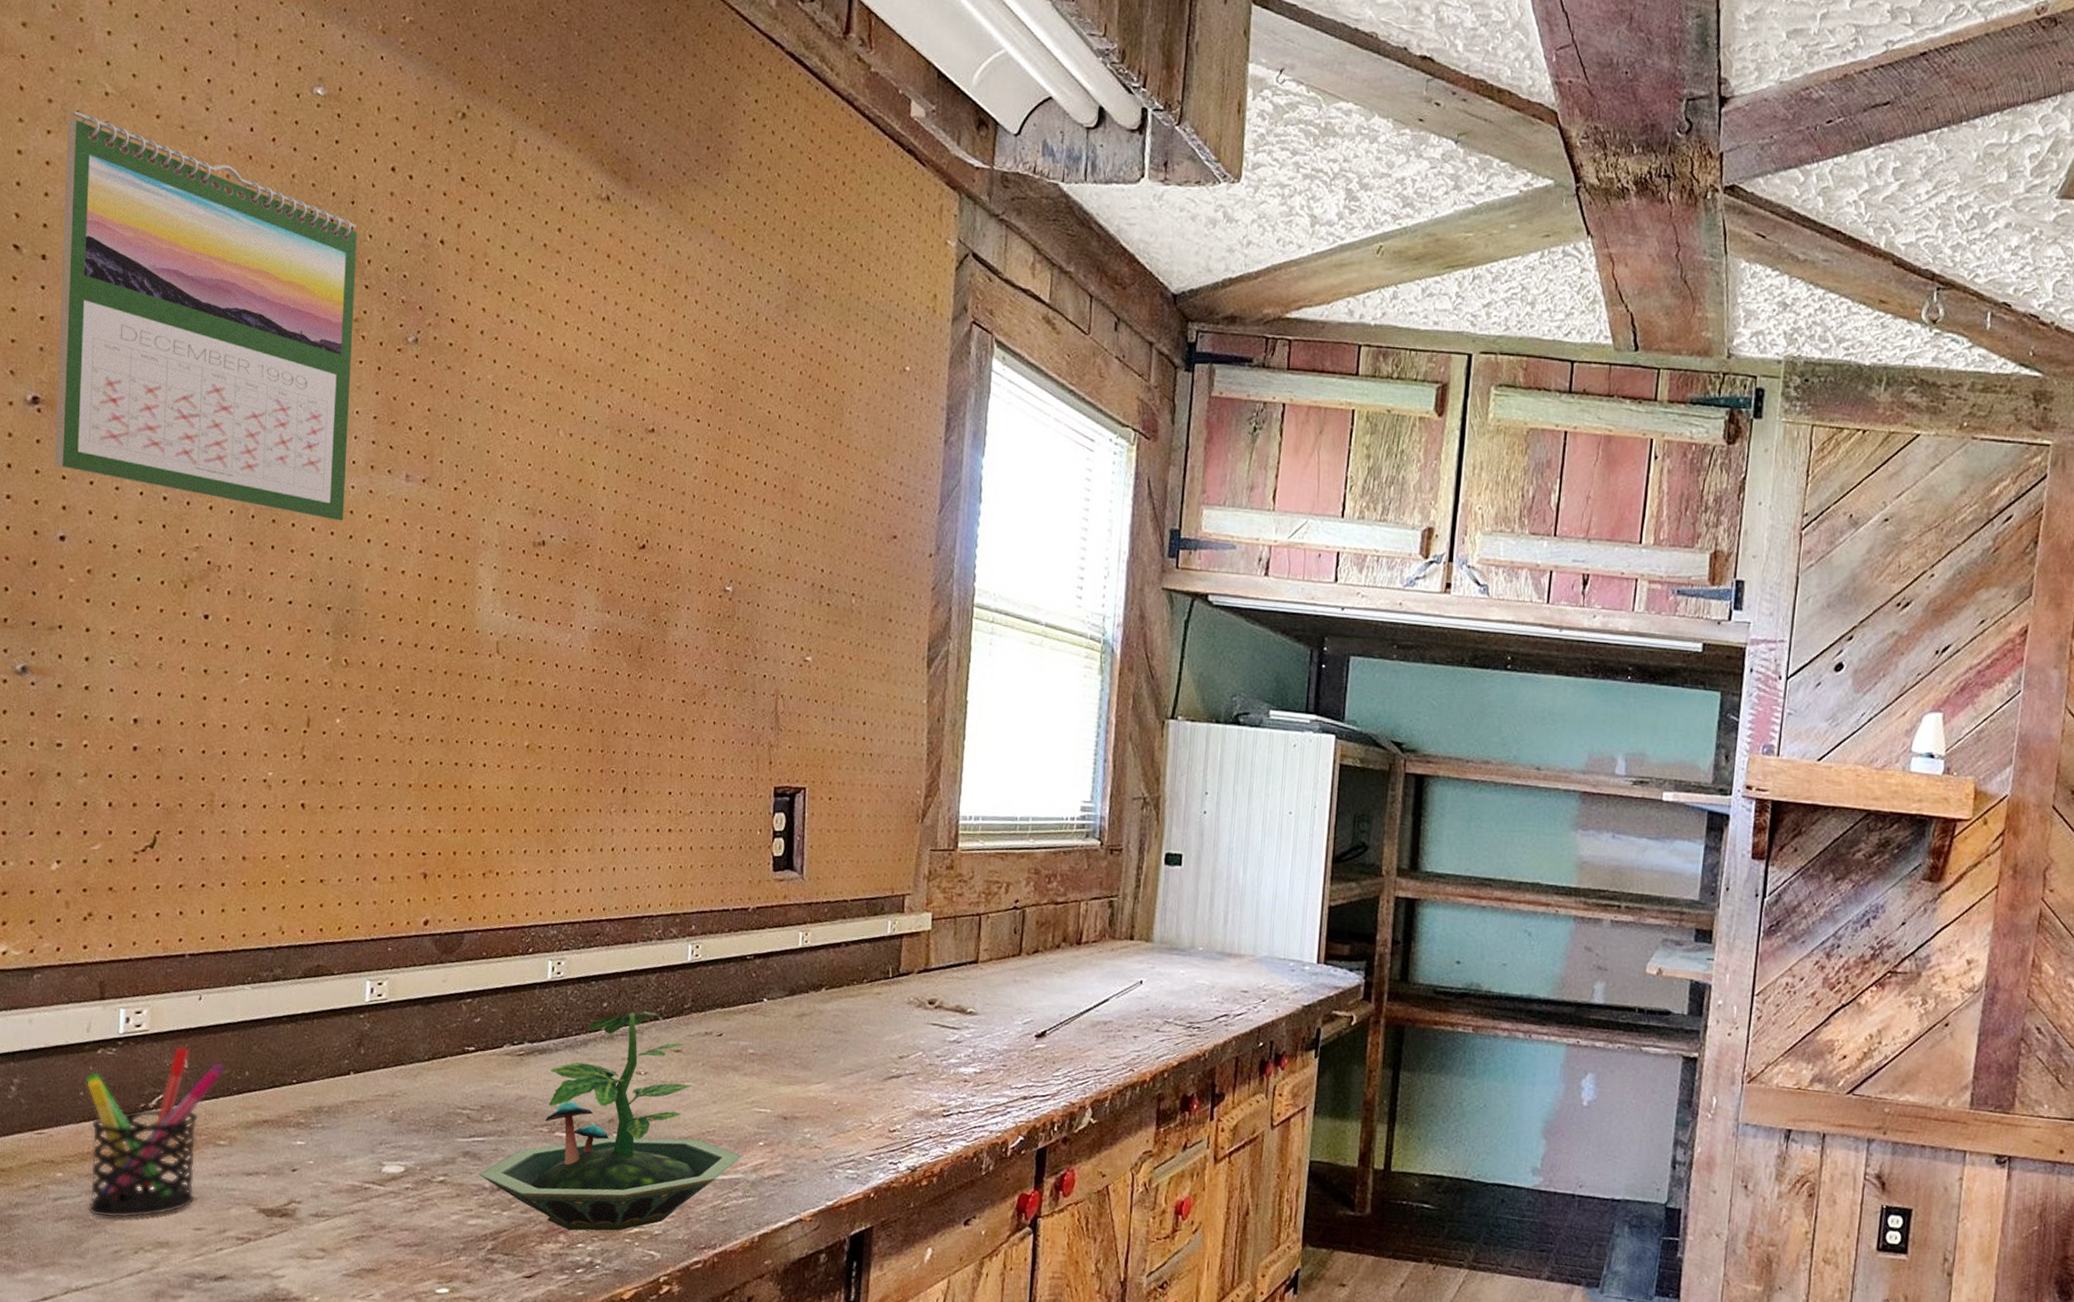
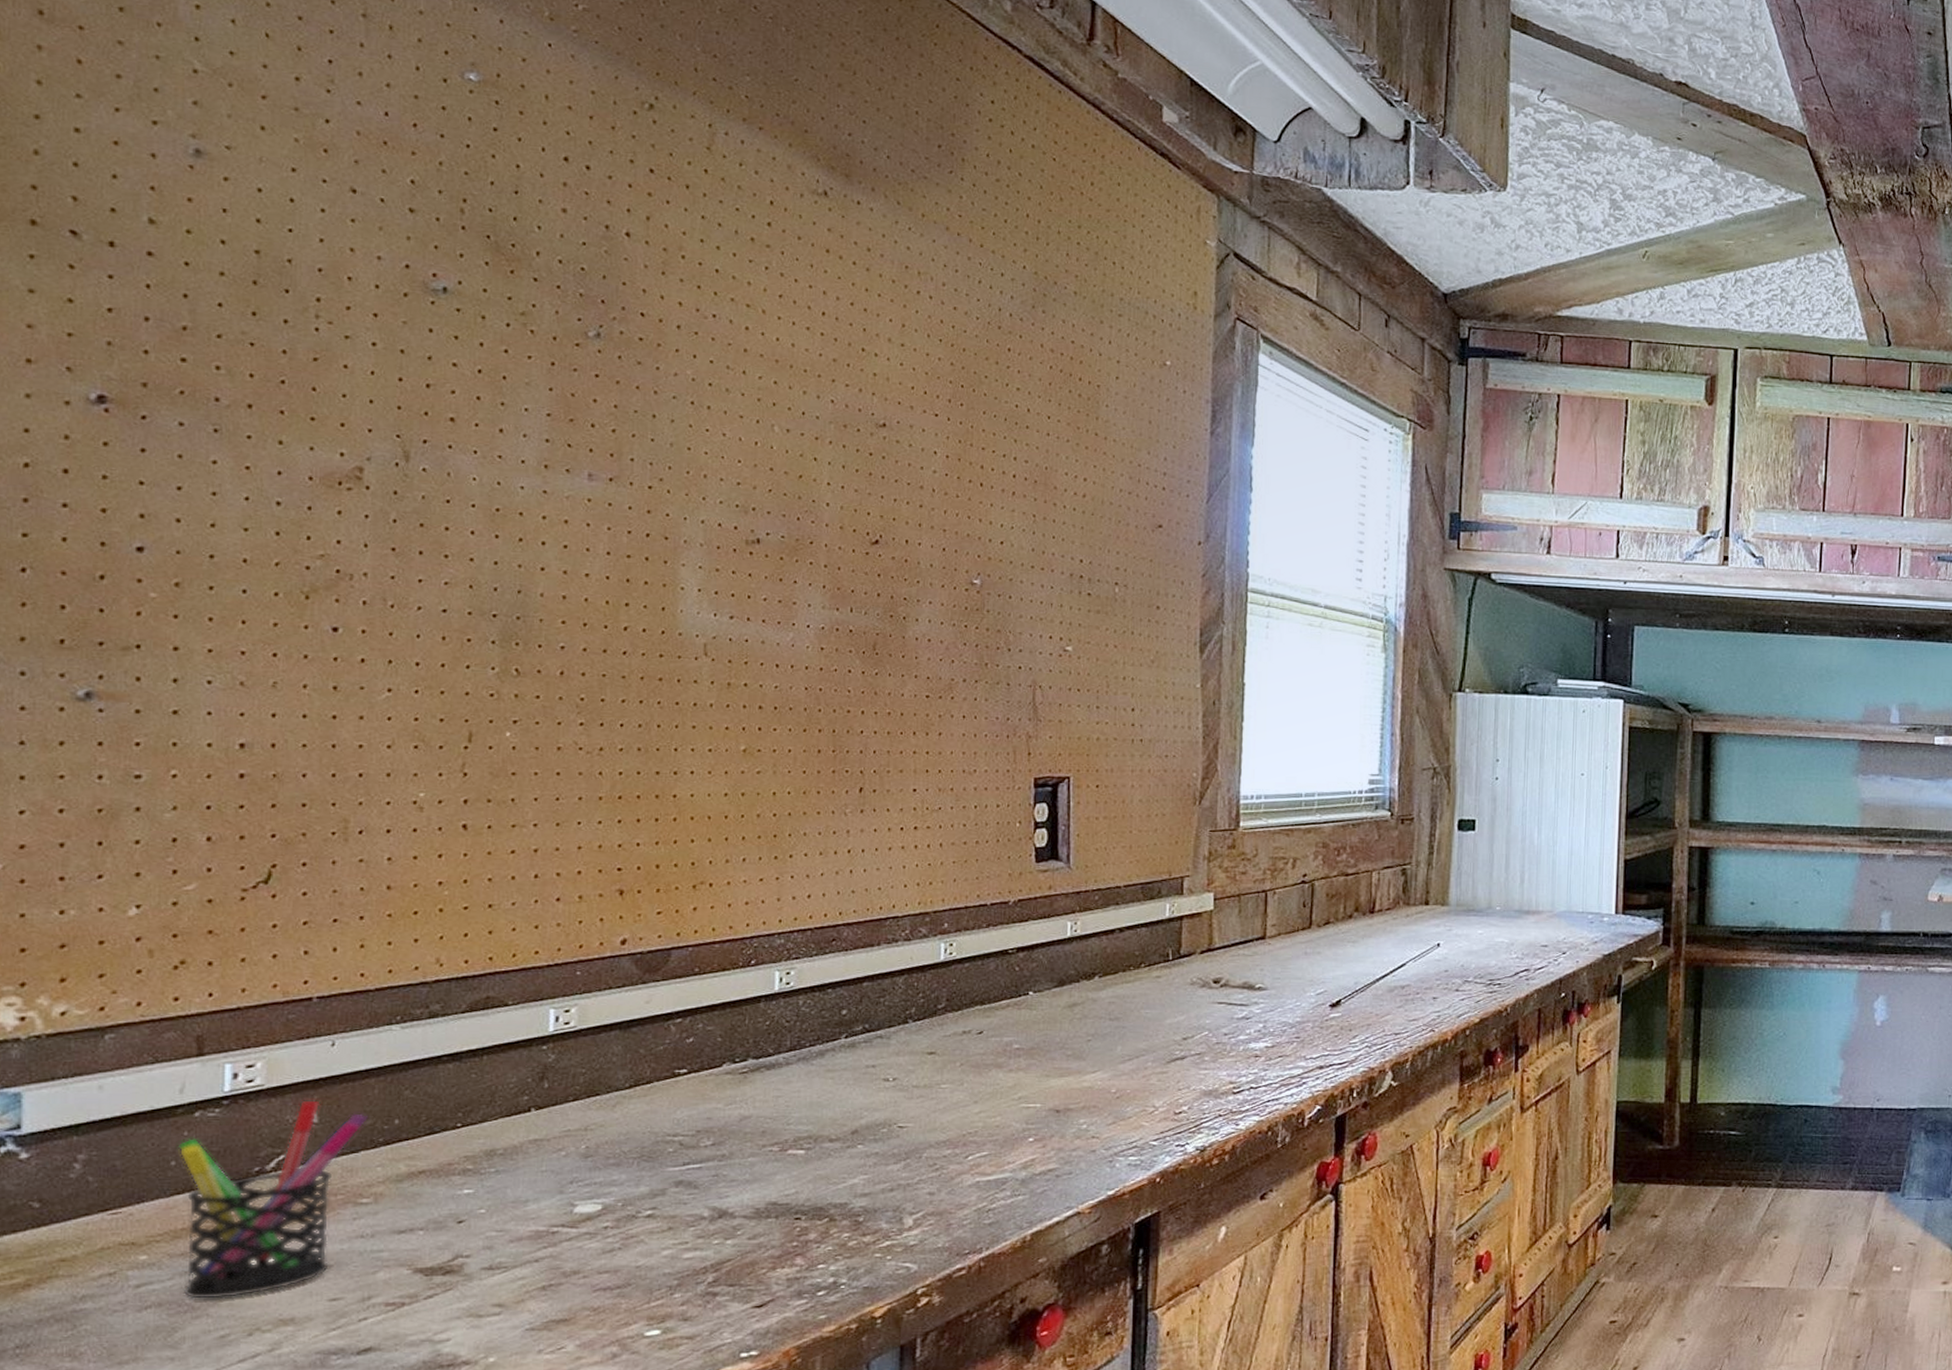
calendar: present [55,110,357,521] -> none [129,87,522,524]
terrarium: present [478,1011,743,1231] -> none [695,1015,1010,1252]

